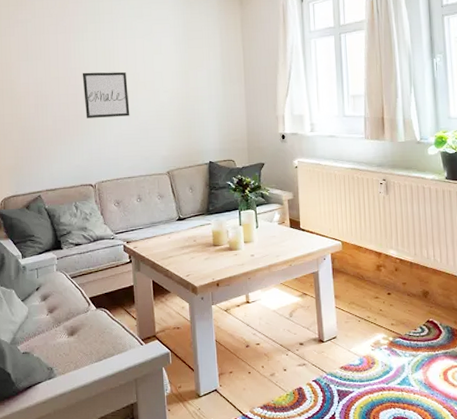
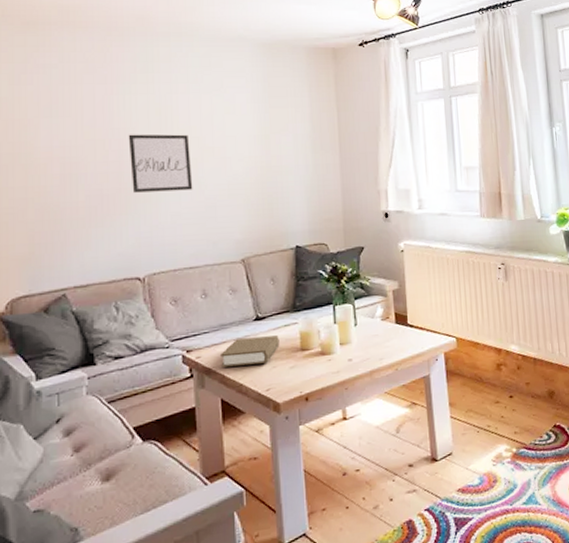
book: none [152,233,197,256] -> present [221,335,280,367]

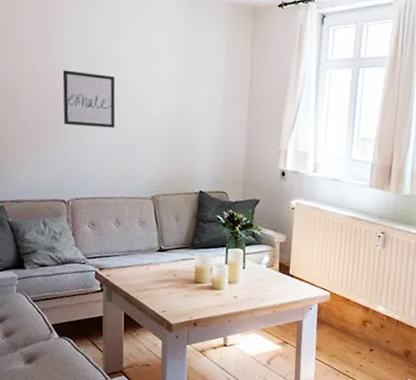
book: present [221,335,280,367] -> none [127,265,177,289]

